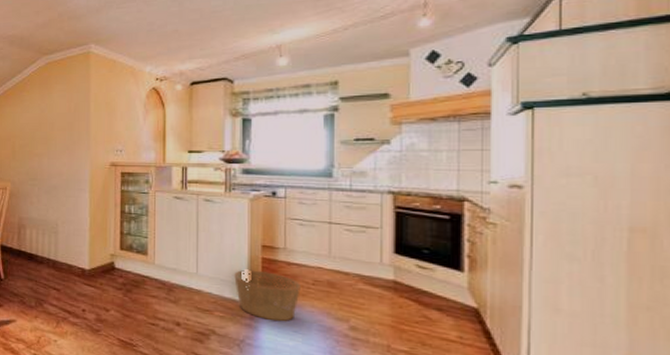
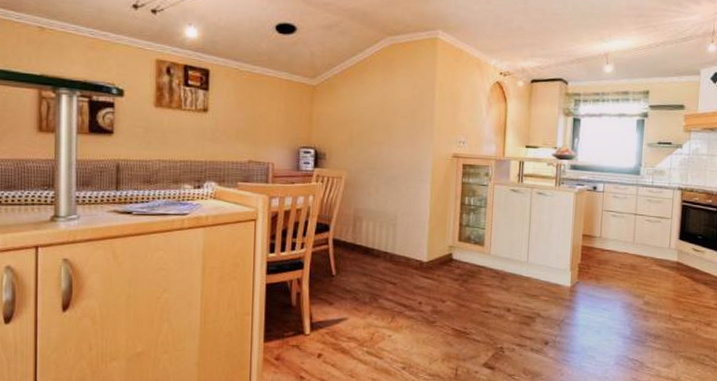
basket: present [234,270,301,322] -> none [559,257,611,302]

